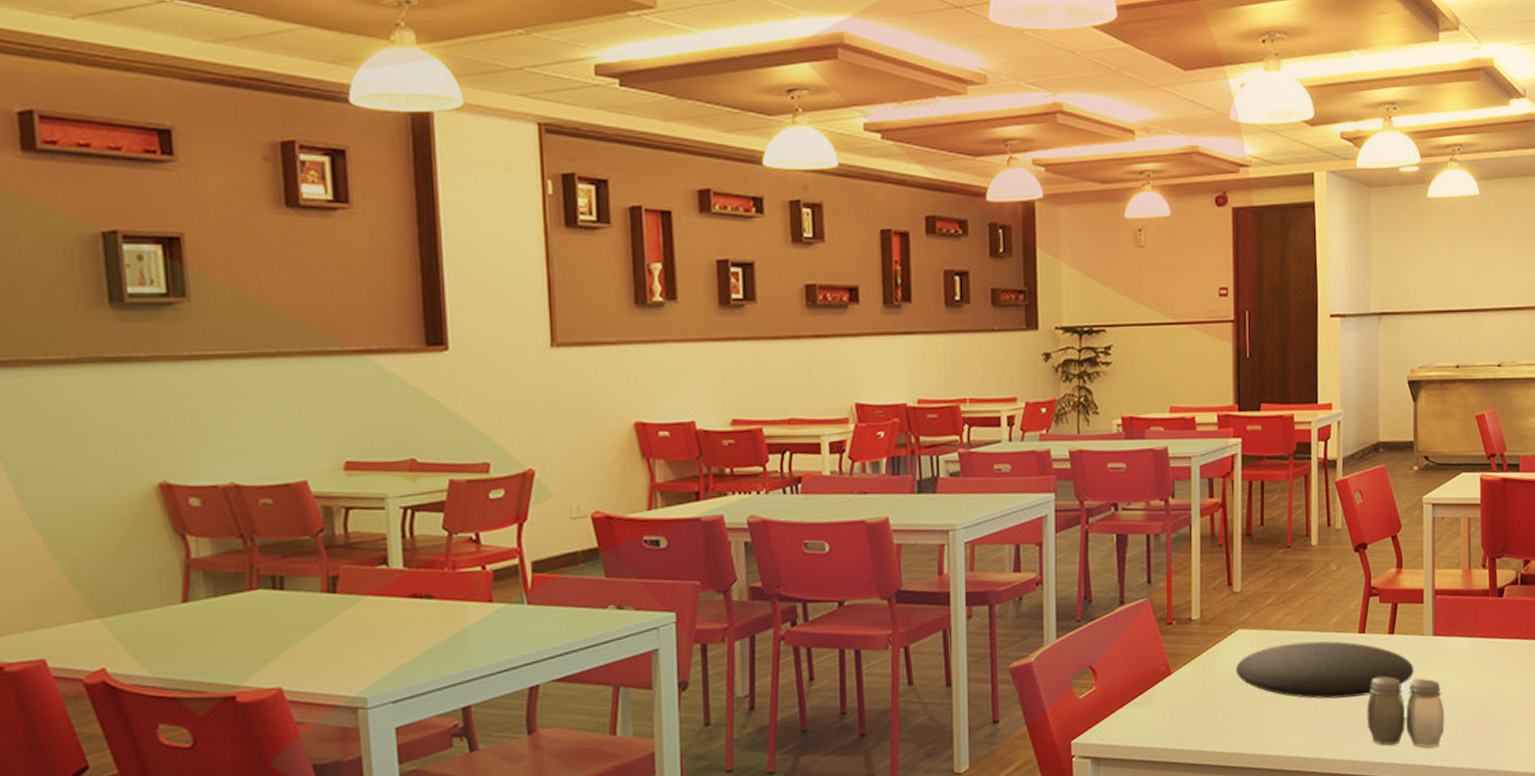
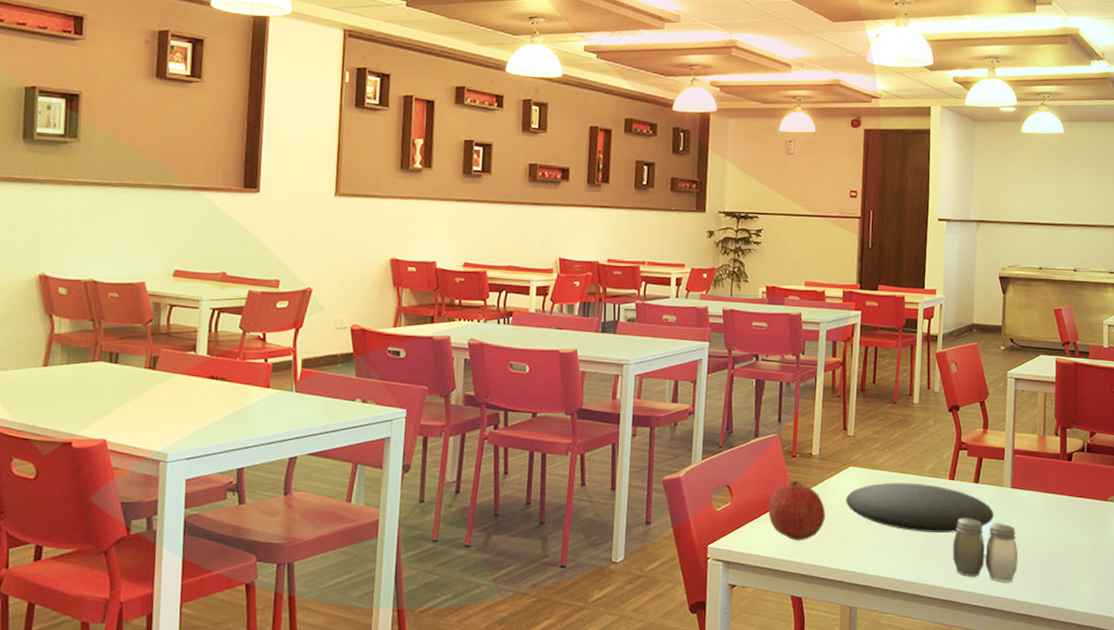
fruit: none [1143,652,1212,725] -> present [768,480,826,541]

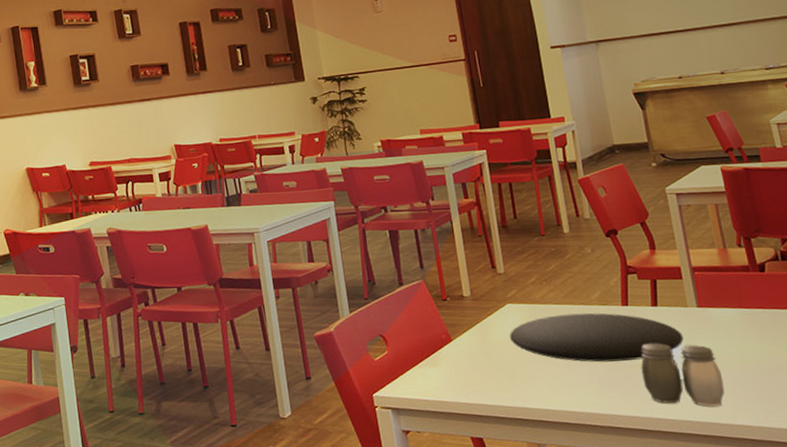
fruit: present [768,480,826,541] -> none [427,323,492,383]

